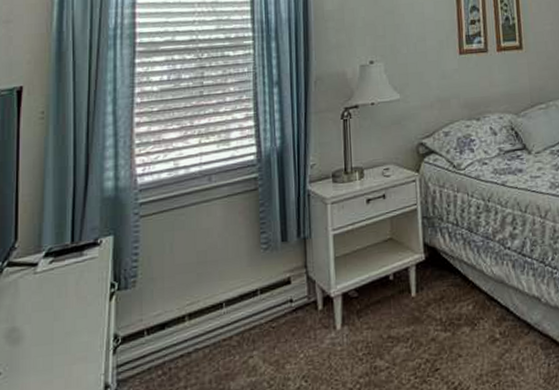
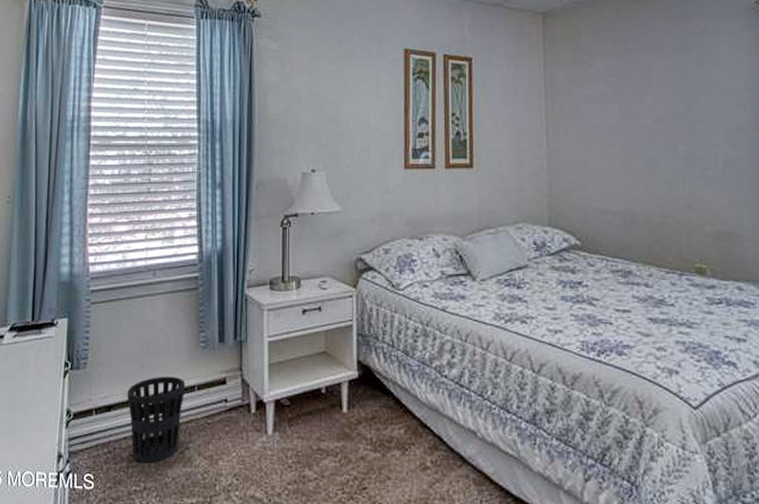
wastebasket: none [182,282,248,380] -> present [127,376,186,463]

